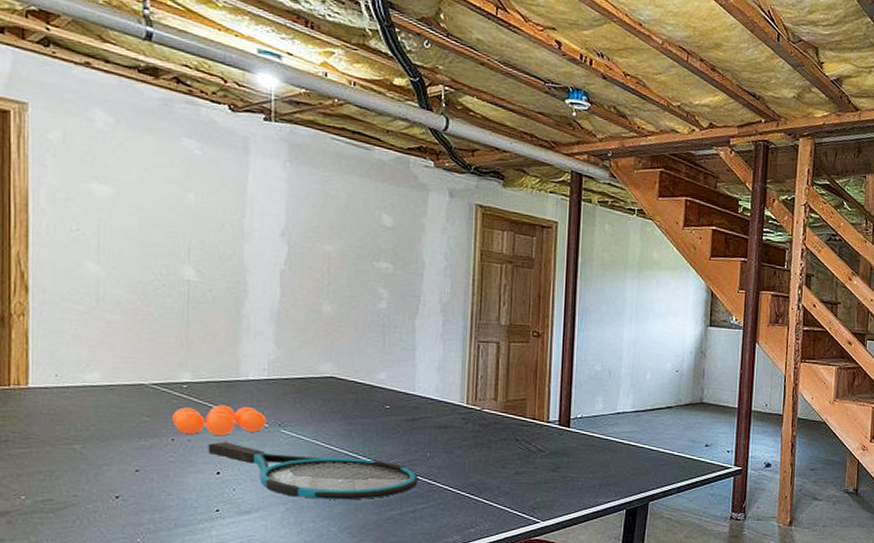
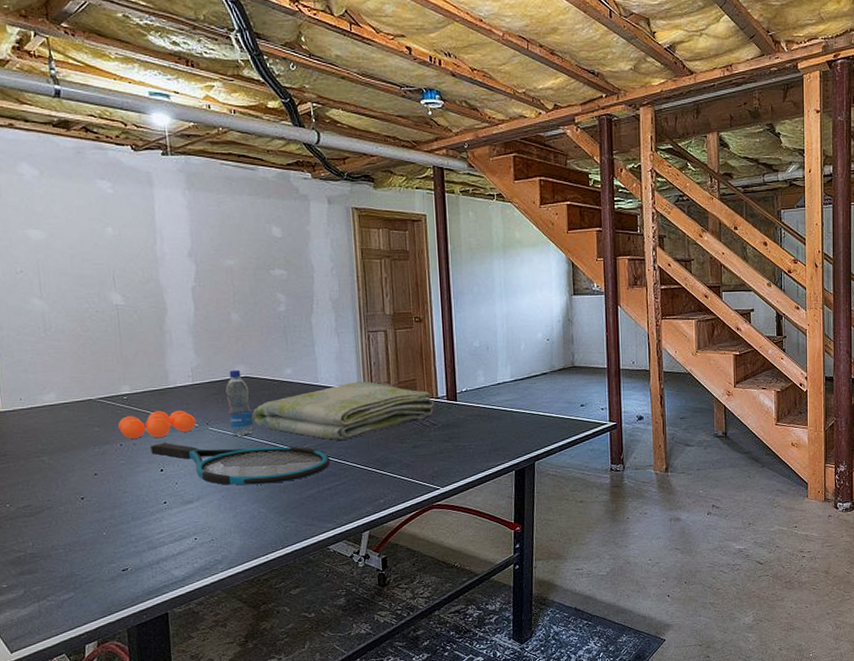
bottle: none [305,367,335,444] -> present [225,369,254,437]
towel: none [334,395,545,458] -> present [253,381,435,440]

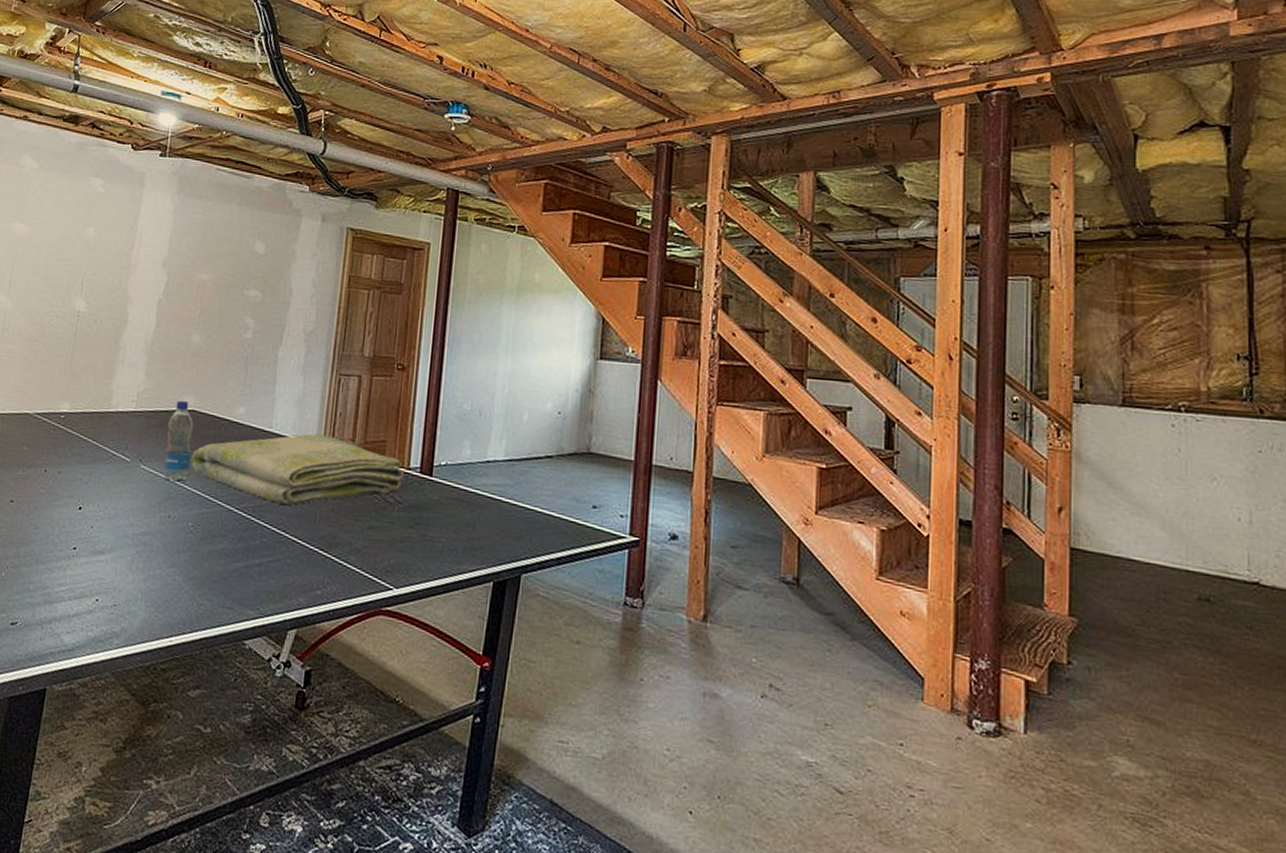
ball: present [117,410,196,440] -> none [47,436,129,470]
tennis racket: present [150,442,330,485] -> none [74,474,267,547]

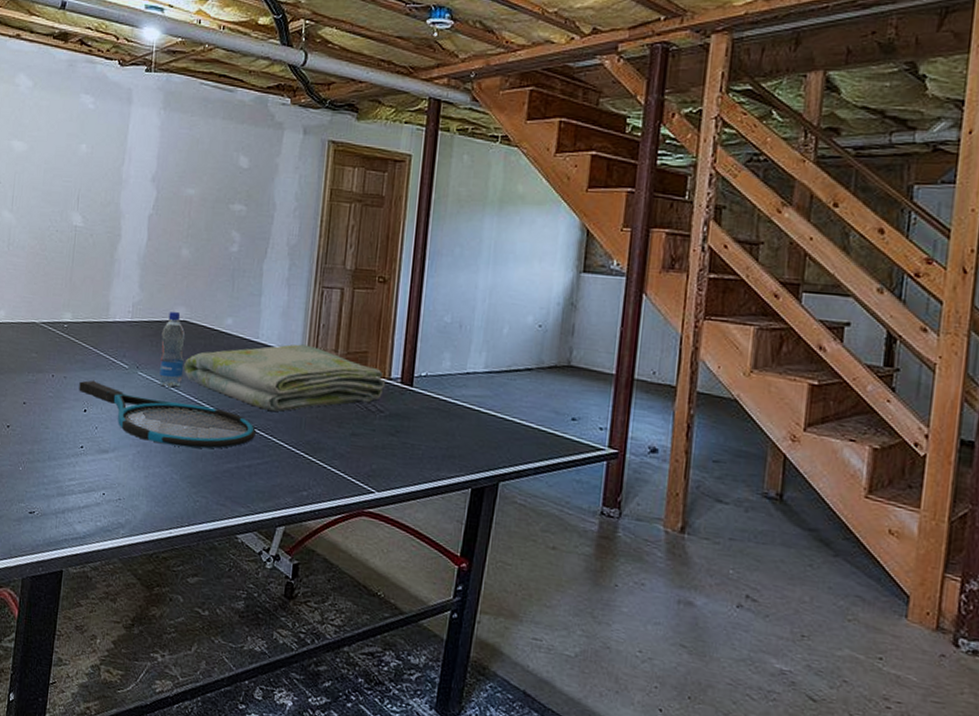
tennis racket: none [74,474,267,547] -> present [79,380,256,449]

